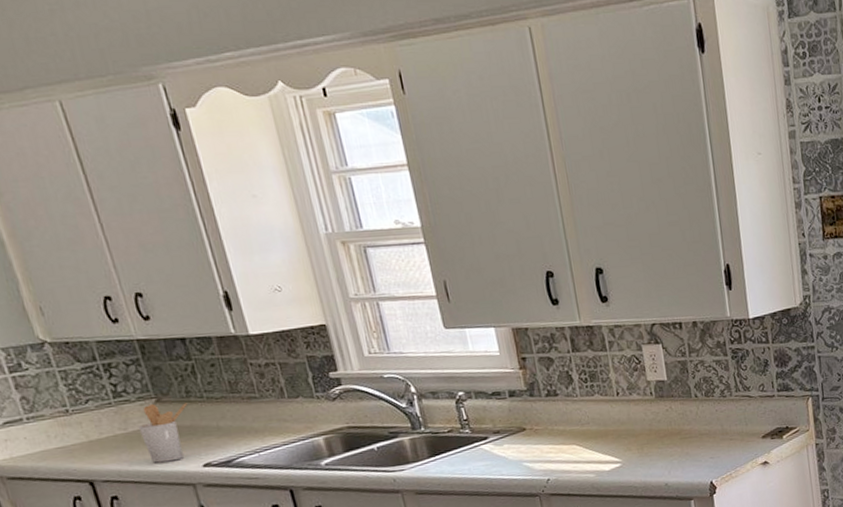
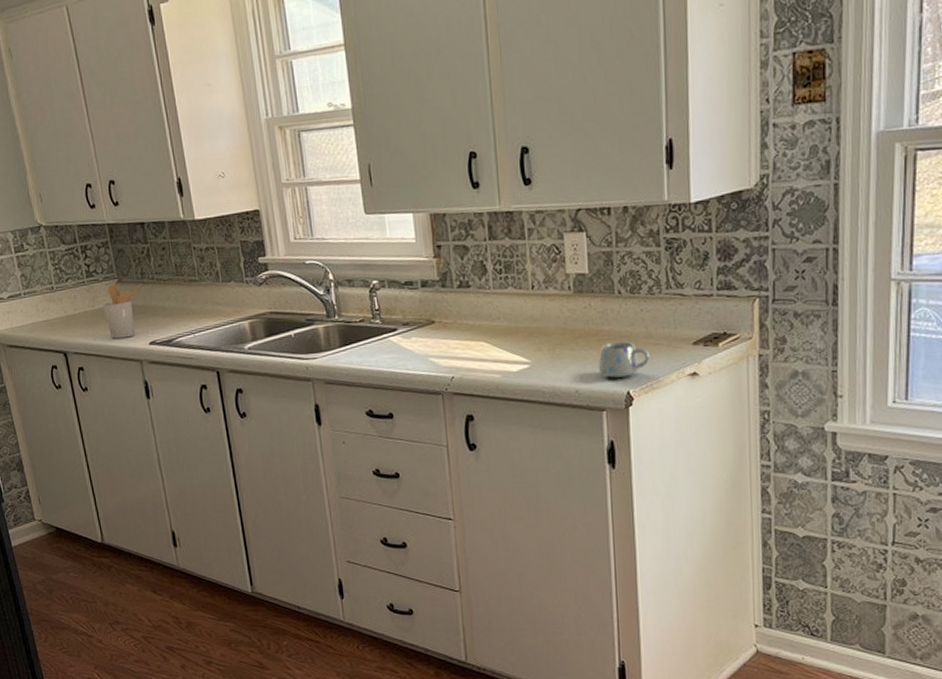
mug: none [682,438,728,471] -> present [597,341,651,378]

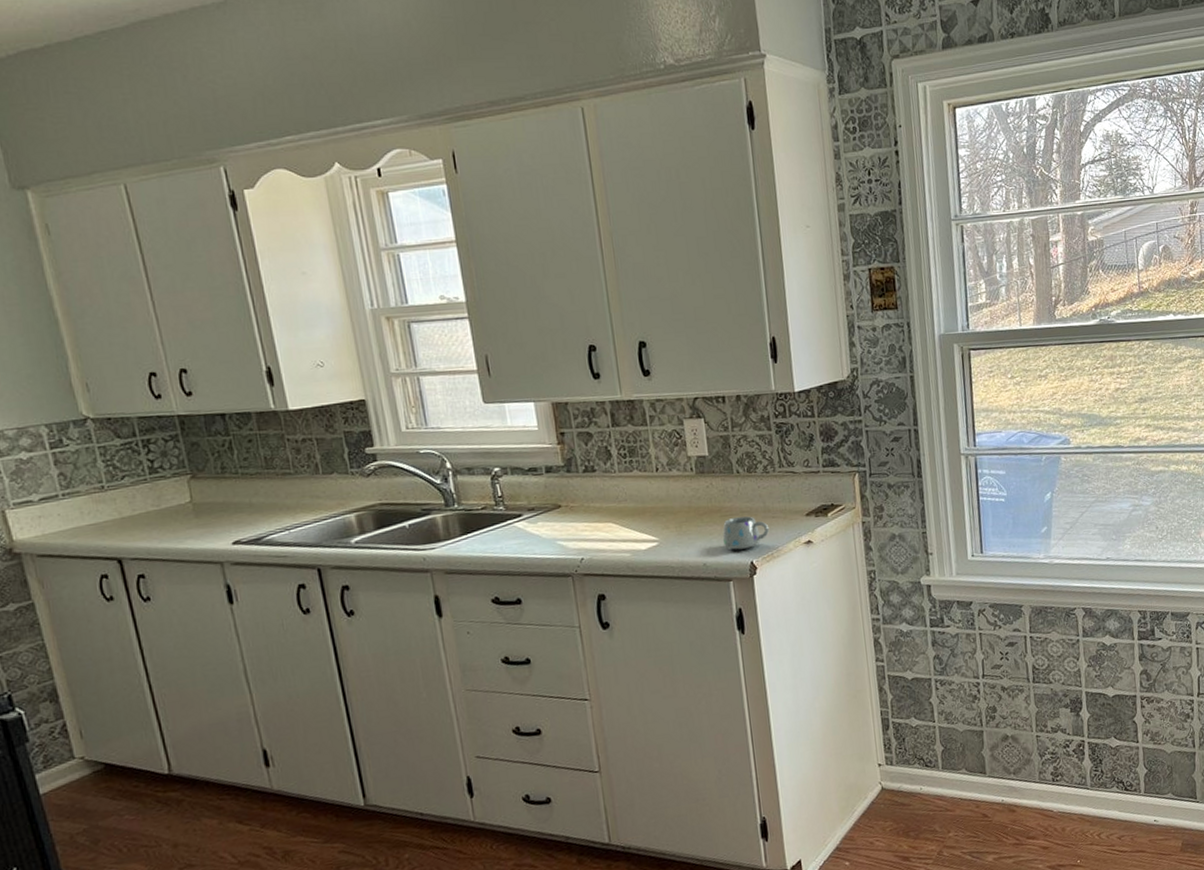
utensil holder: present [103,284,141,339] -> none [171,479,222,541]

